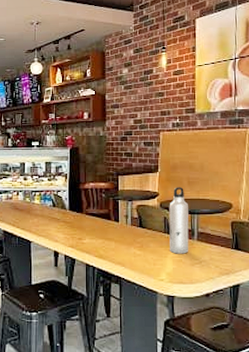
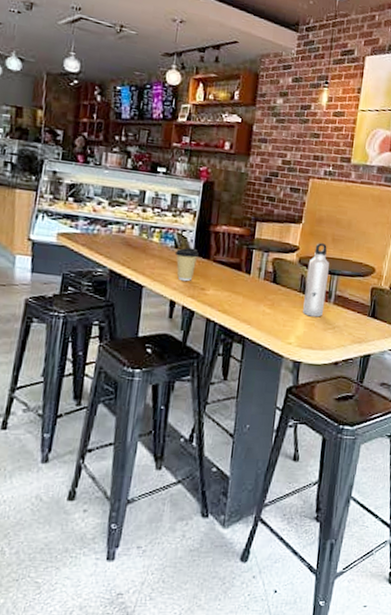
coffee cup: none [53,205,73,234] -> present [174,247,199,282]

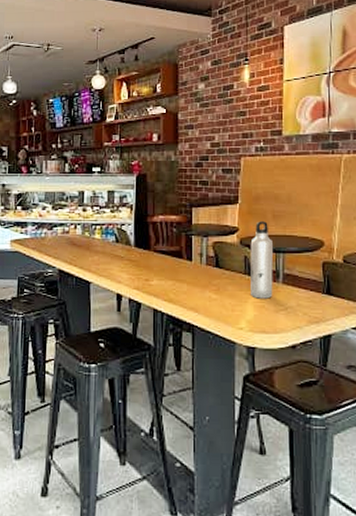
coffee cup: present [174,247,199,282] -> none [116,240,139,274]

